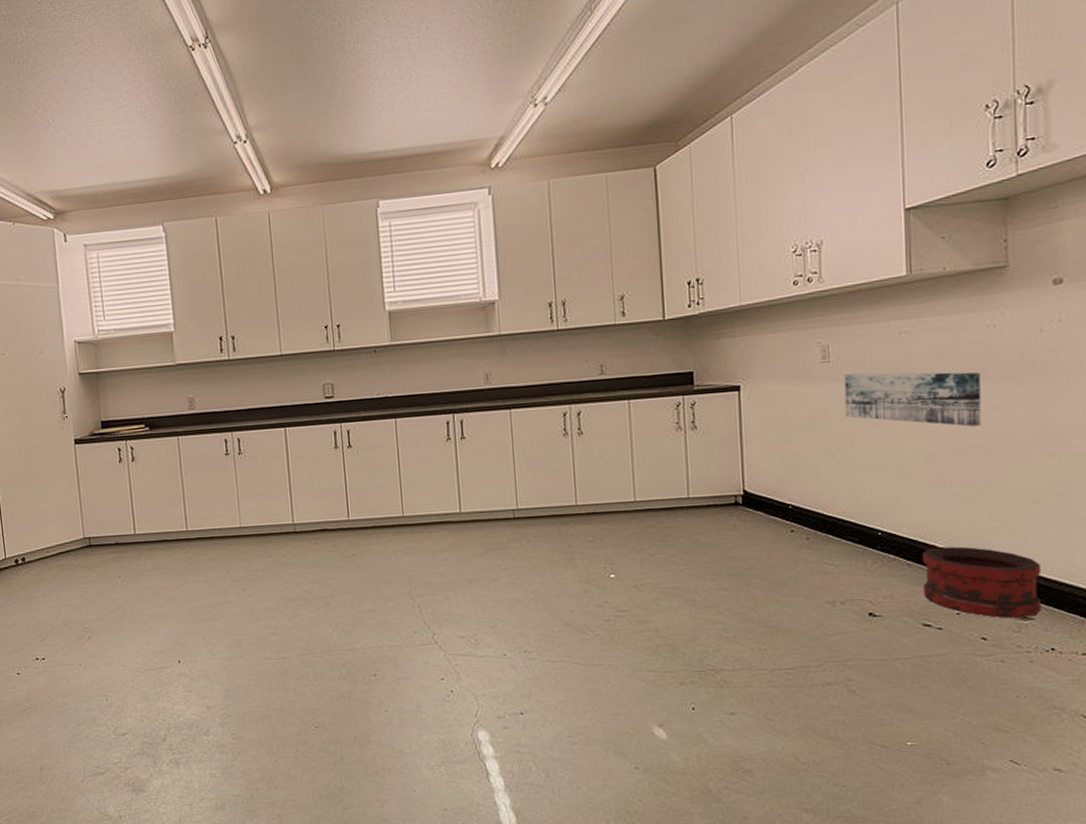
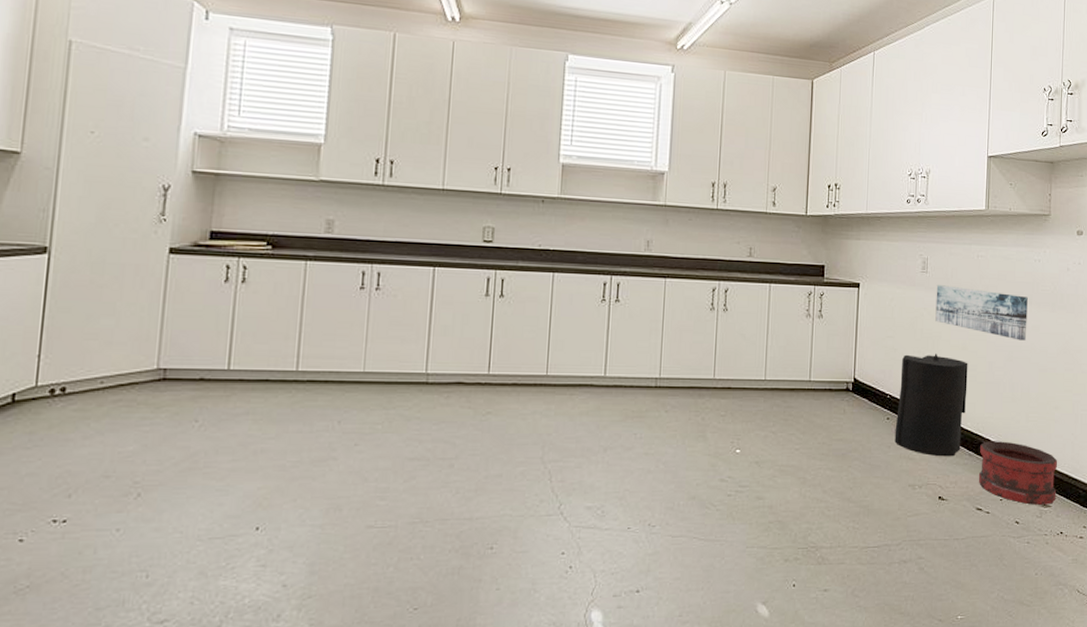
trash can: none [802,453,899,569] -> present [894,354,968,457]

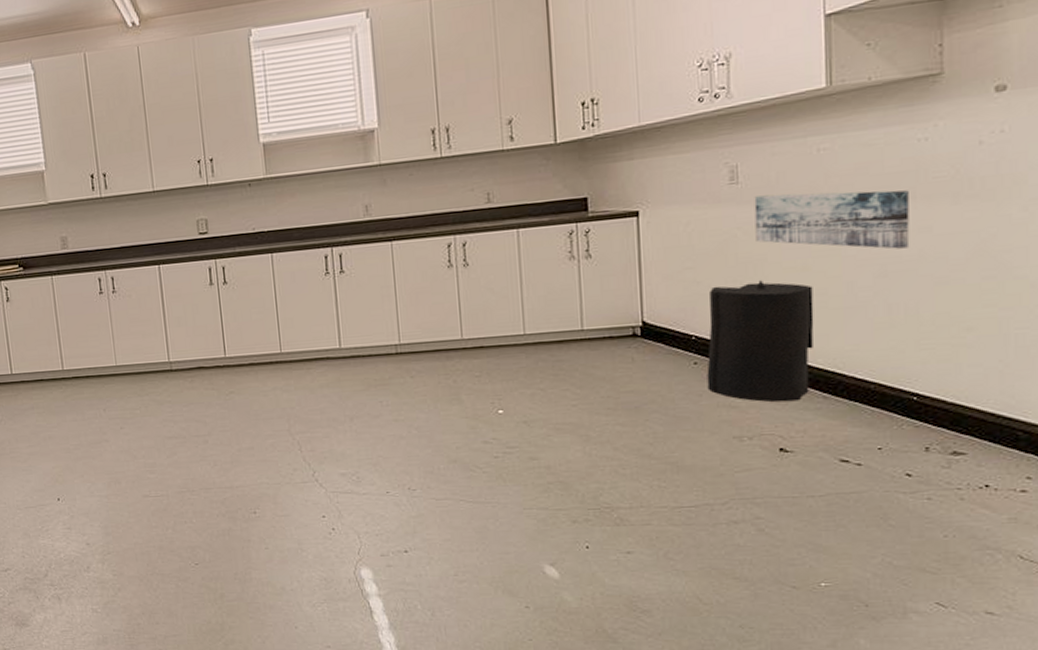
bucket: present [978,441,1058,505] -> none [840,377,976,453]

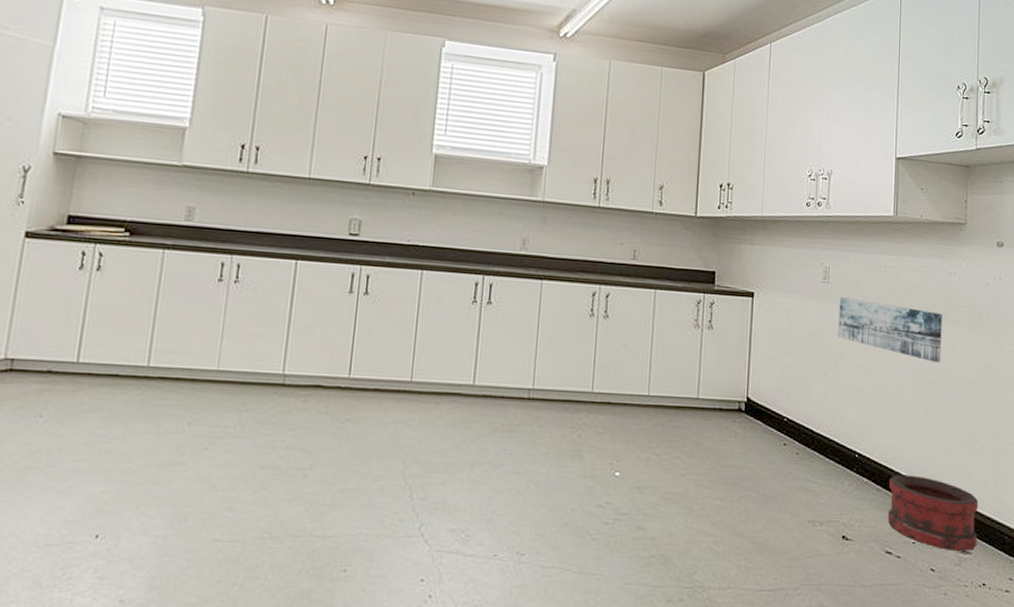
trash can: present [707,280,814,402] -> none [792,373,875,491]
bucket: none [840,377,976,453] -> present [887,475,979,551]

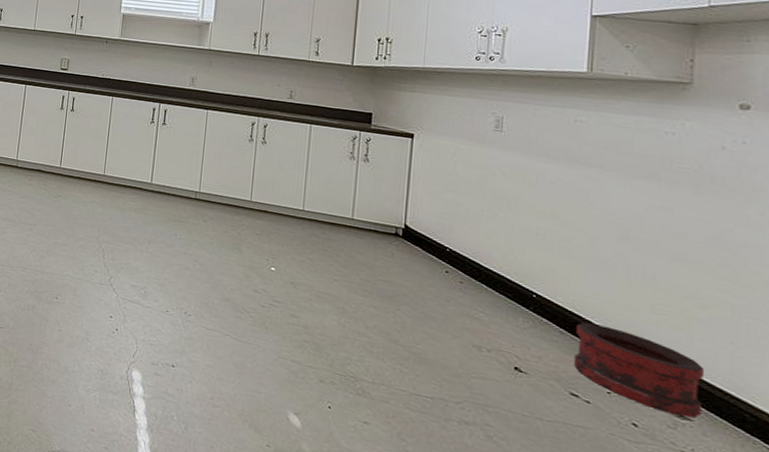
wall art: present [838,297,942,363] -> none [512,145,654,221]

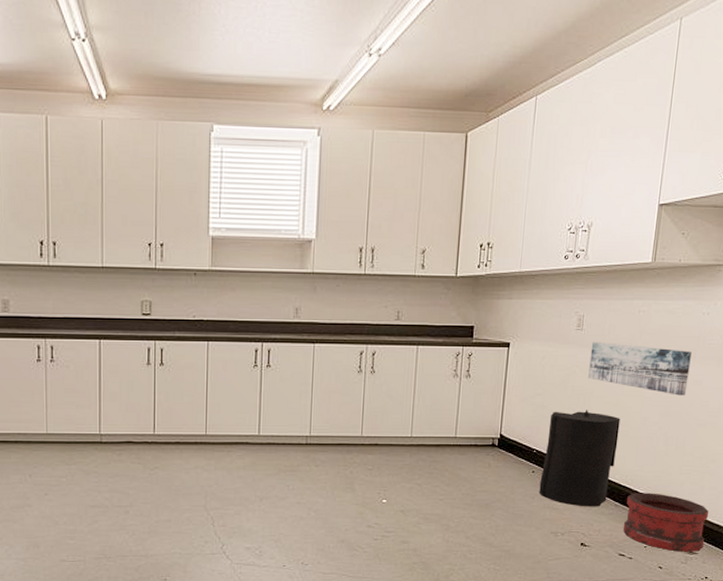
trash can: none [455,211,559,329] -> present [539,410,621,507]
wall art: none [512,145,654,221] -> present [588,342,692,396]

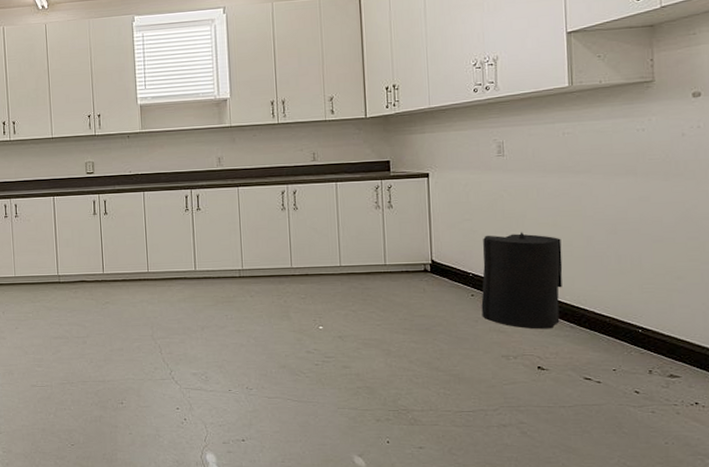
wall art: present [588,342,692,396] -> none [516,166,633,213]
bucket: present [623,493,709,552] -> none [583,313,686,375]

